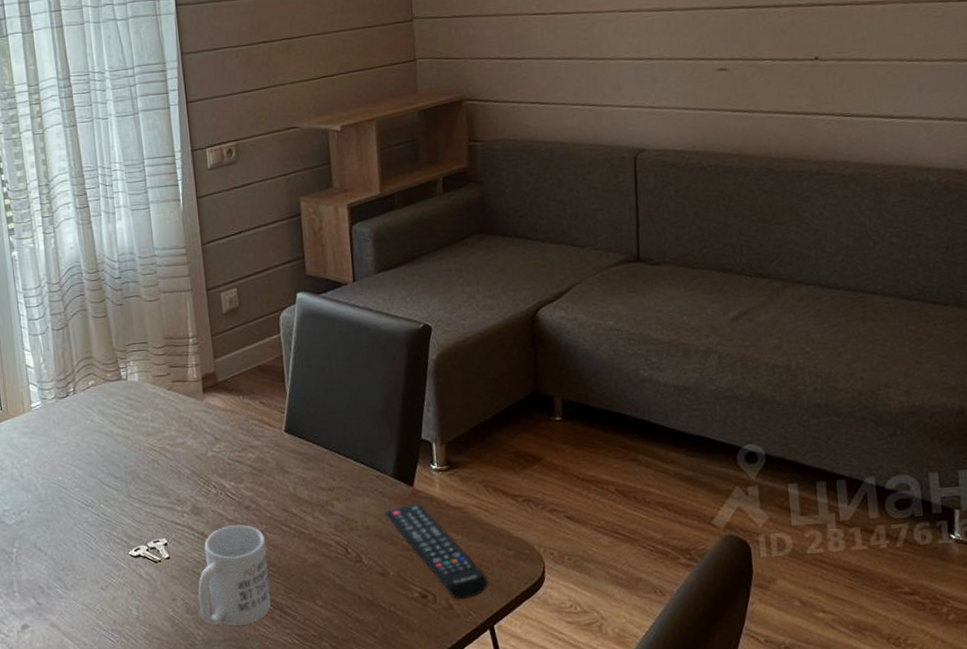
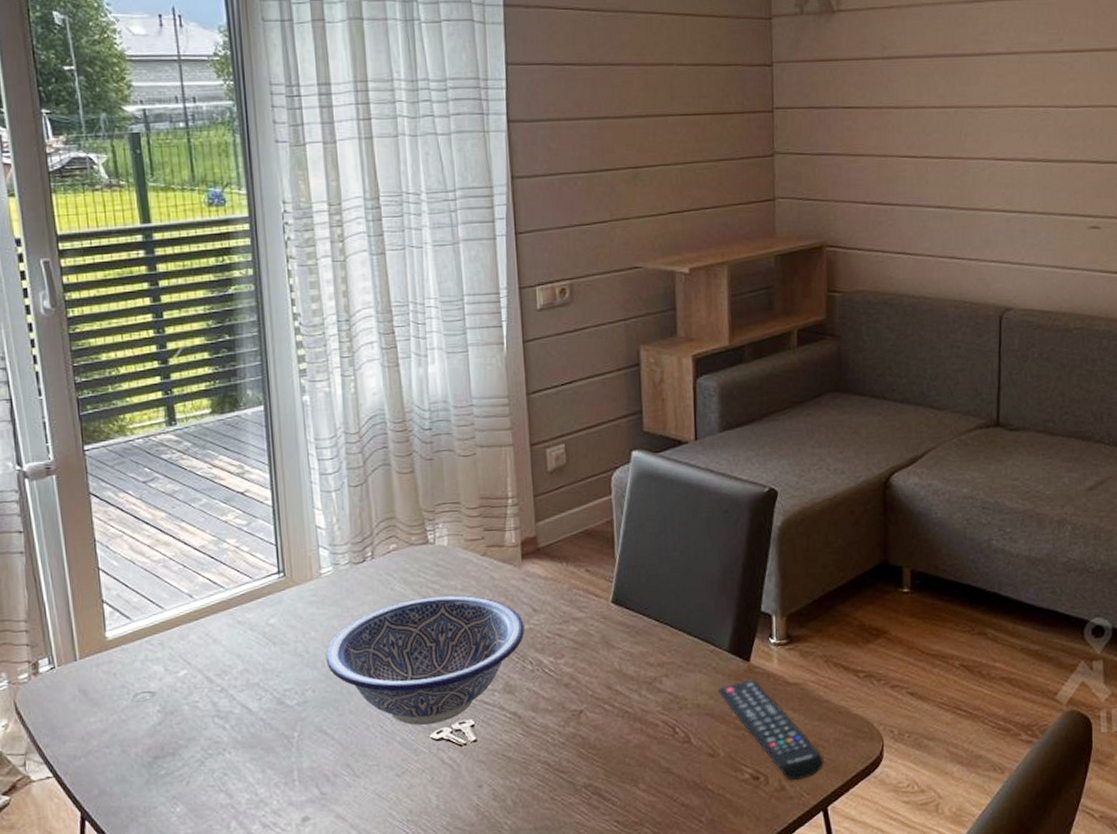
decorative bowl: none [37,425,208,543] -> present [325,594,525,725]
mug: present [198,524,272,626] -> none [507,703,590,813]

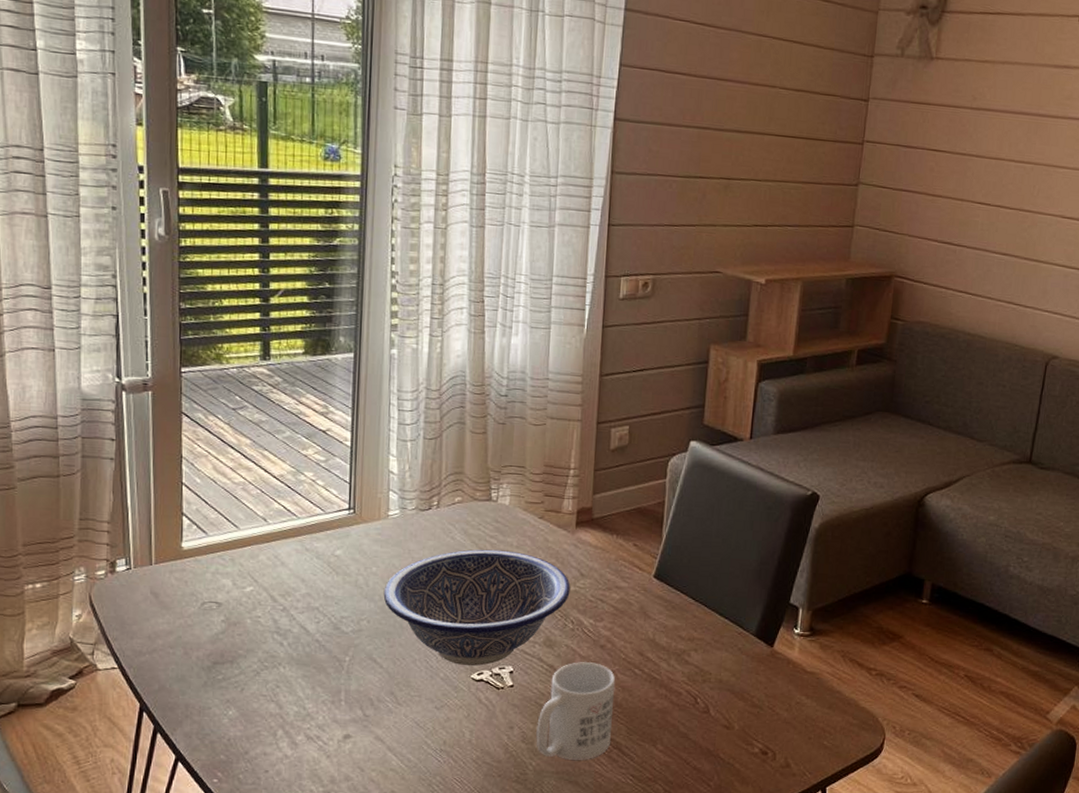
mug: none [507,703,590,813] -> present [536,662,616,760]
remote control: present [717,678,824,781] -> none [740,663,829,760]

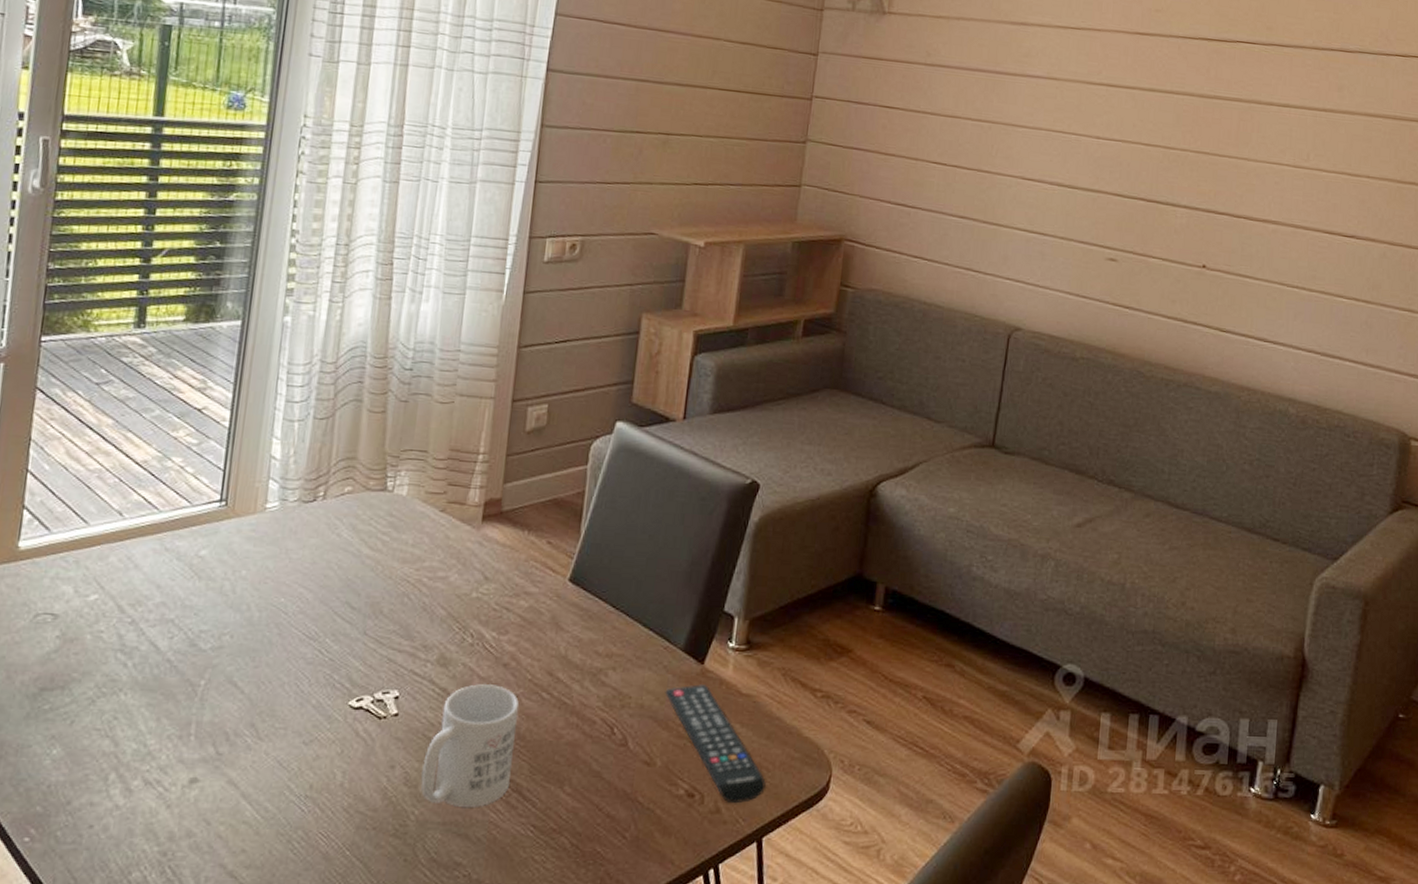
decorative bowl: present [383,549,571,666] -> none [251,548,472,690]
remote control: none [740,663,829,760] -> present [665,683,766,804]

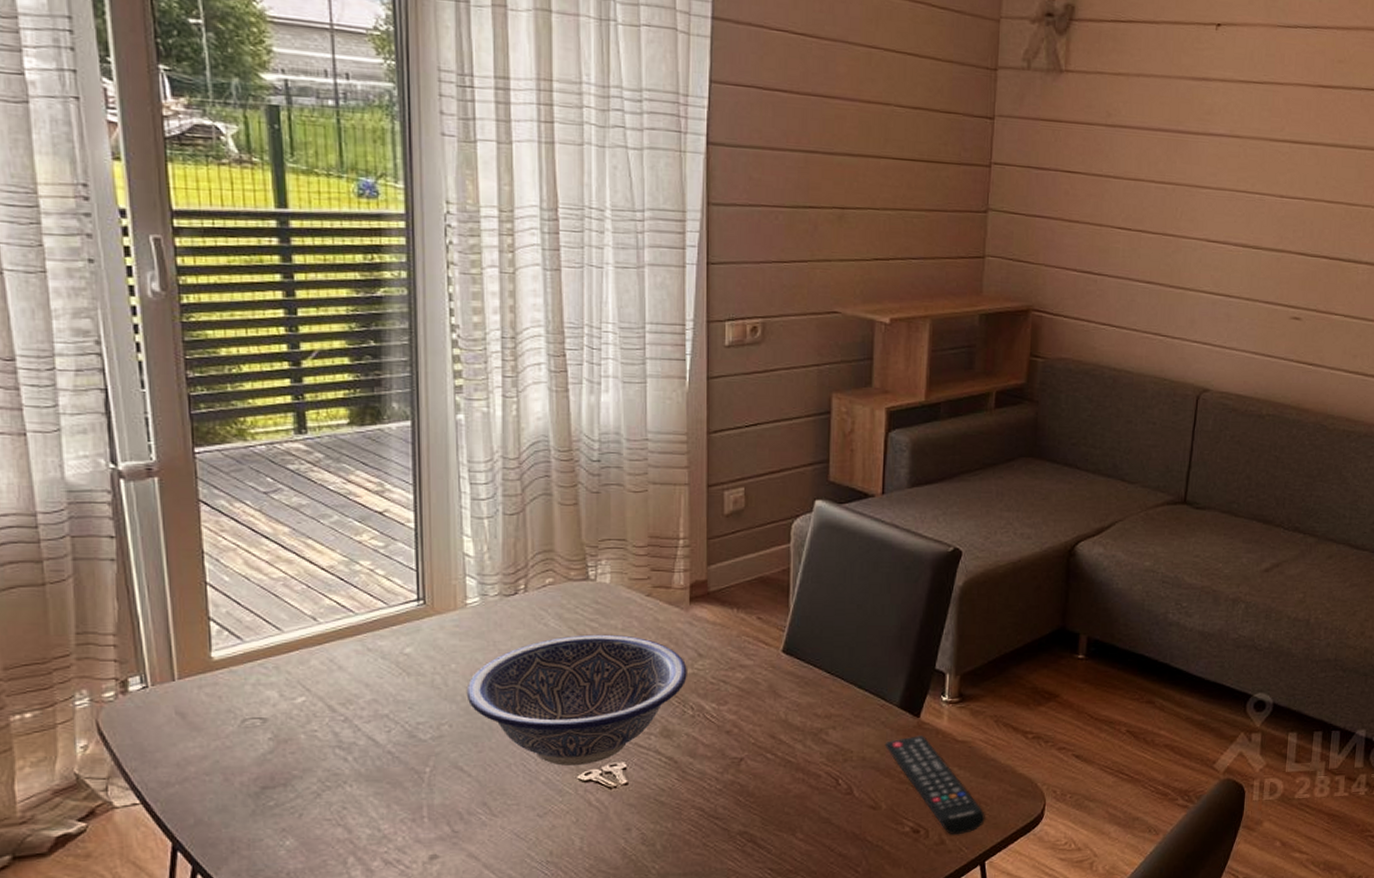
decorative bowl: none [251,548,472,690] -> present [466,634,687,766]
mug: present [421,684,519,807] -> none [658,750,746,859]

